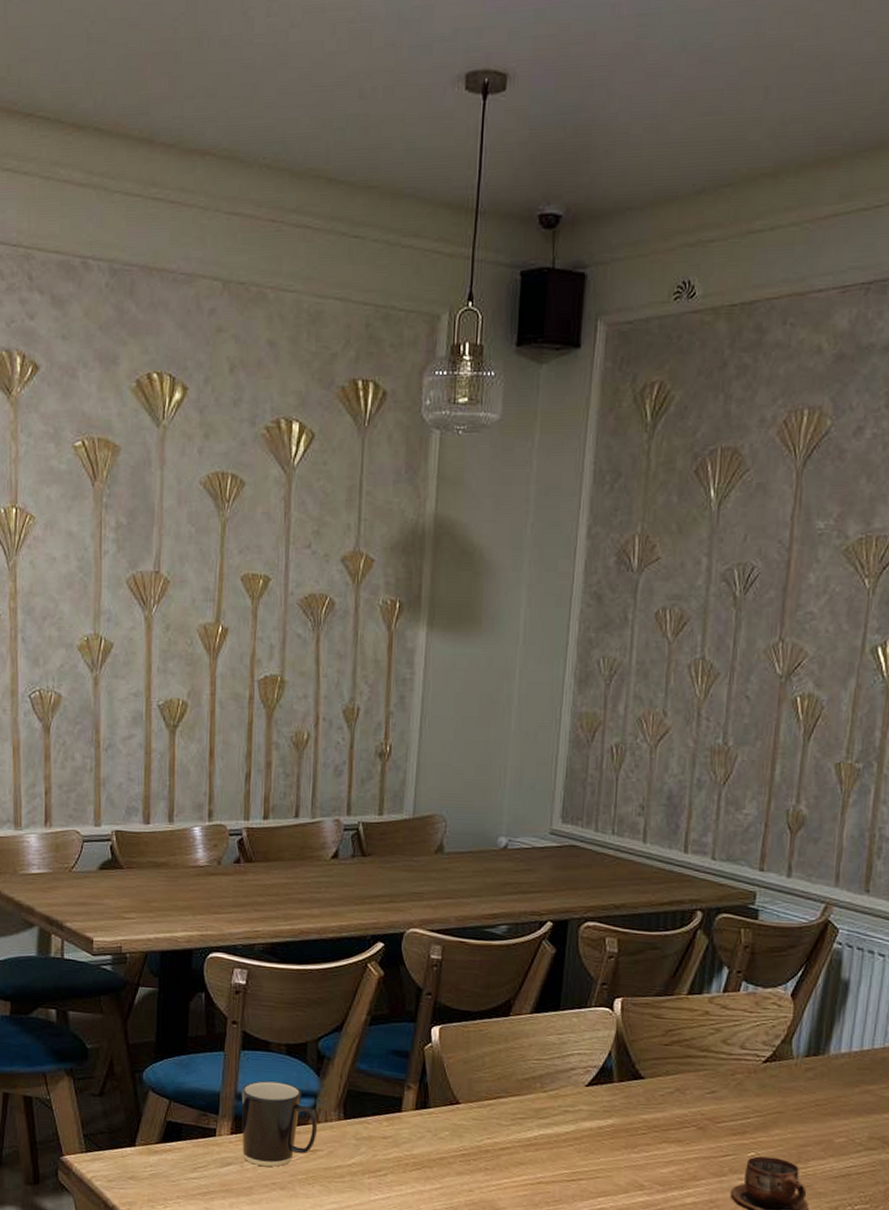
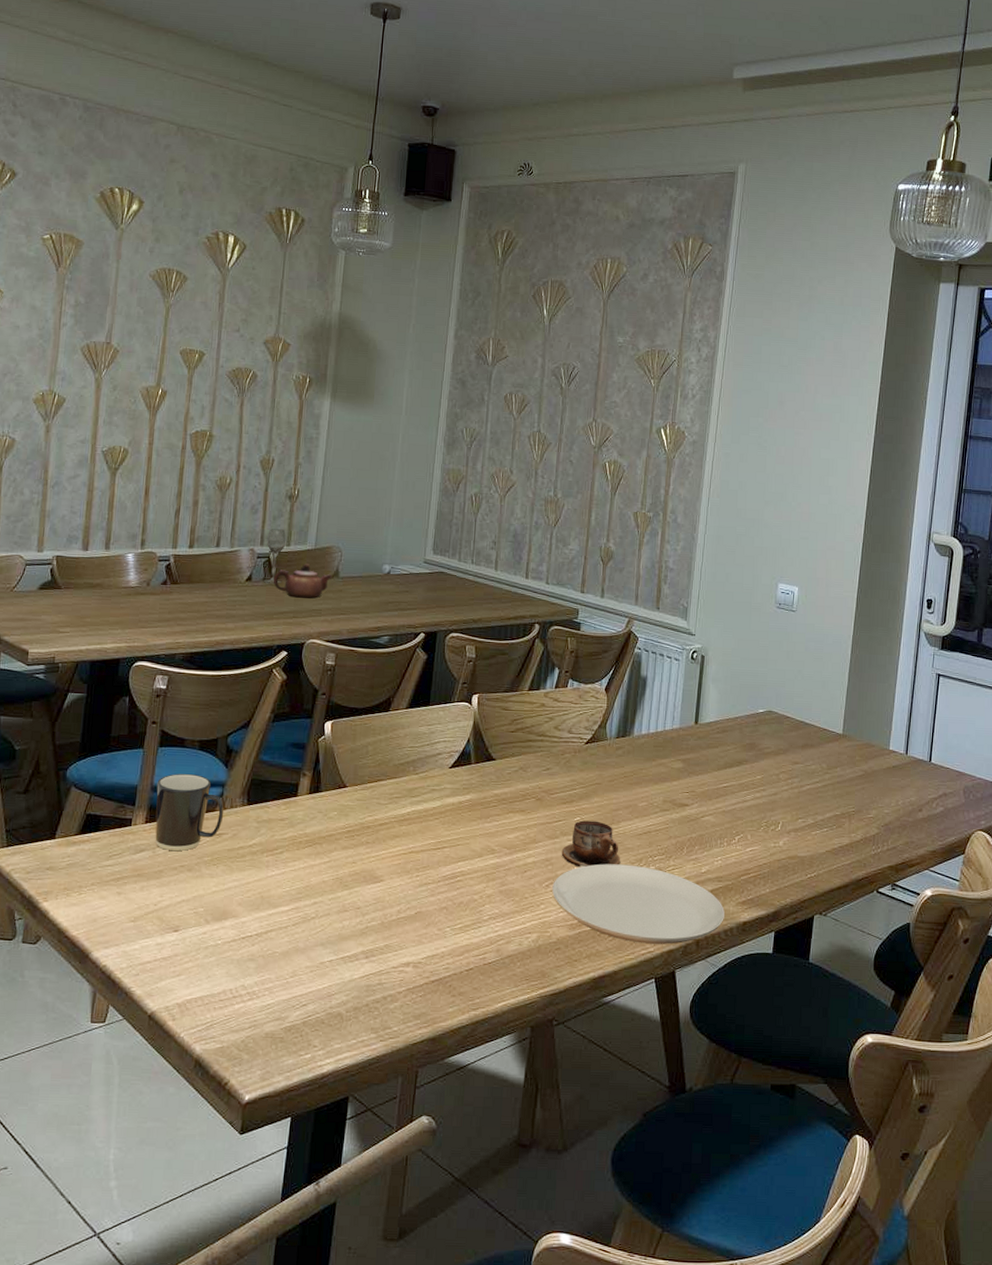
wineglass: none [352,794,380,862] -> present [263,529,288,585]
teapot: none [365,837,436,879] -> present [274,564,333,599]

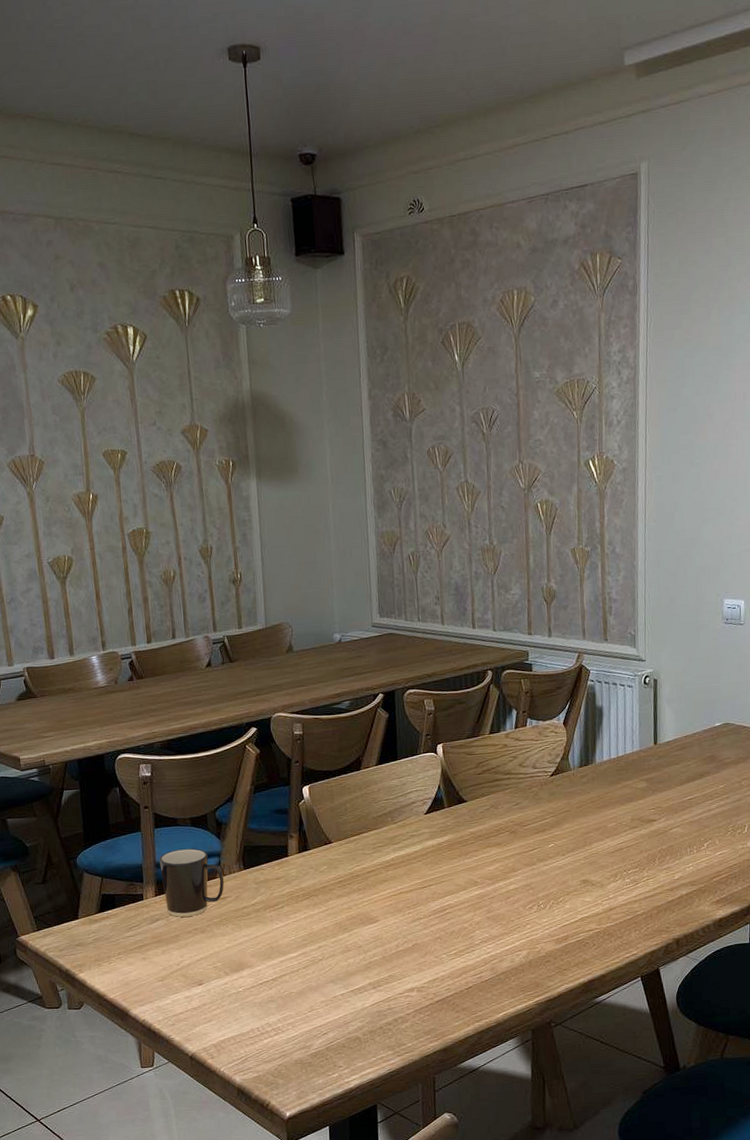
wineglass: present [263,529,288,585] -> none [218,613,240,667]
teapot: present [274,564,333,599] -> none [232,643,287,677]
plate: present [552,863,725,944] -> none [535,880,701,948]
cup: present [561,820,621,868] -> none [540,845,597,888]

